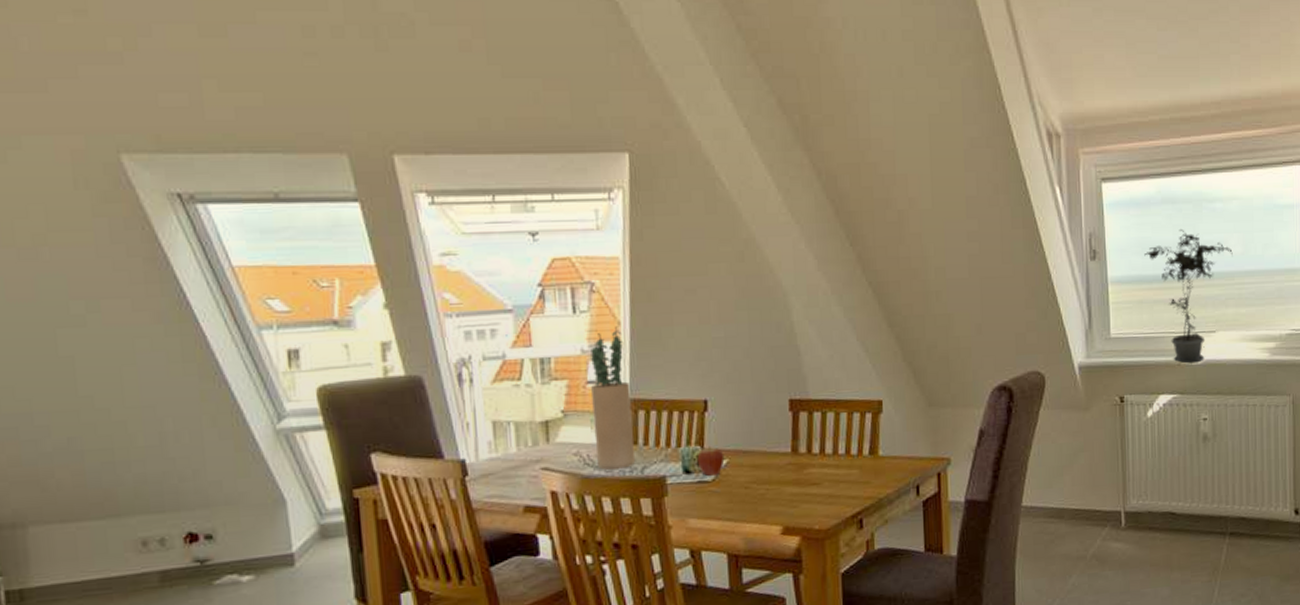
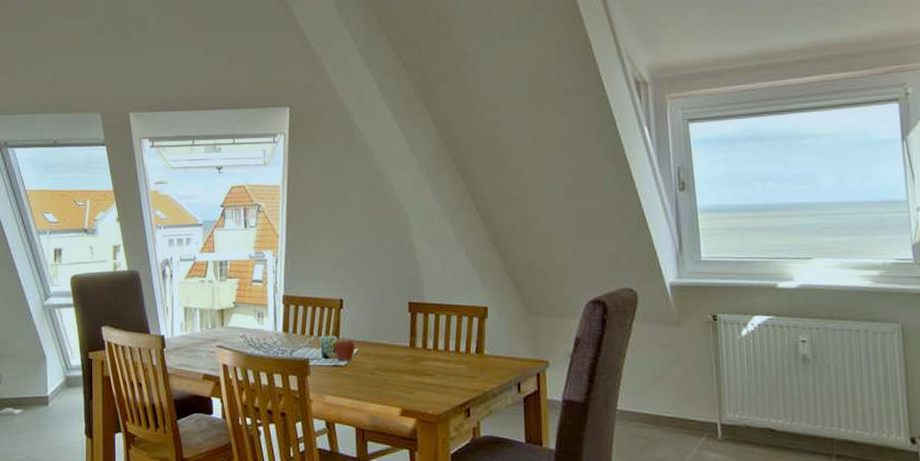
vase: present [591,326,636,471] -> none [256,238,287,352]
potted plant: present [1144,228,1233,364] -> none [733,163,827,288]

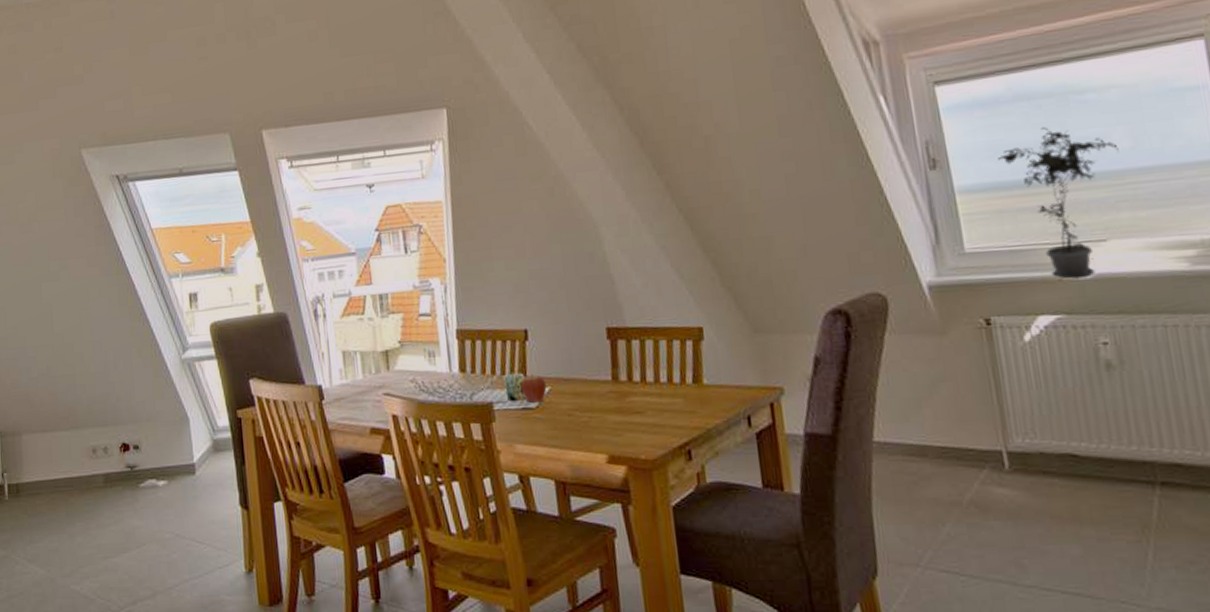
potted plant: none [733,163,827,288] -> present [998,126,1119,279]

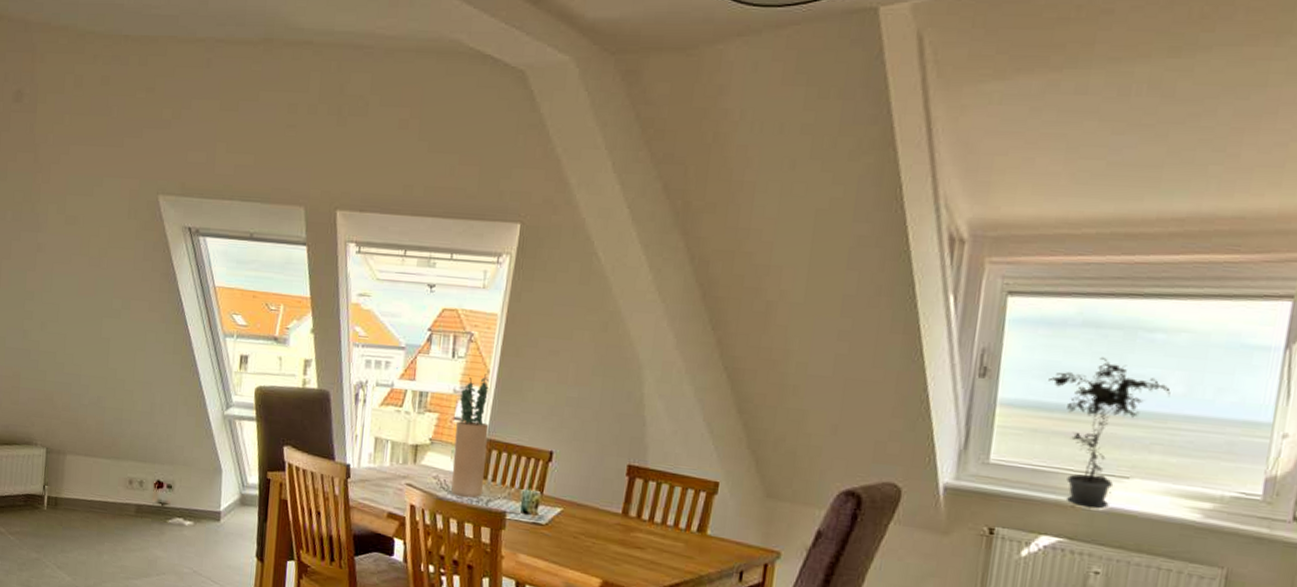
vase: none [421,263,465,397] -> present [451,374,489,498]
fruit: present [520,373,547,403] -> none [535,493,560,520]

